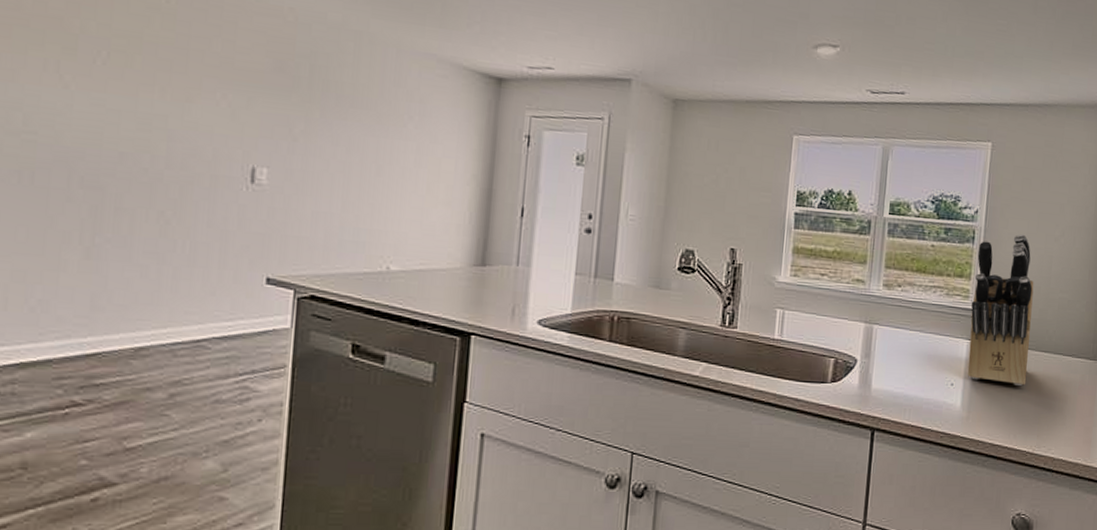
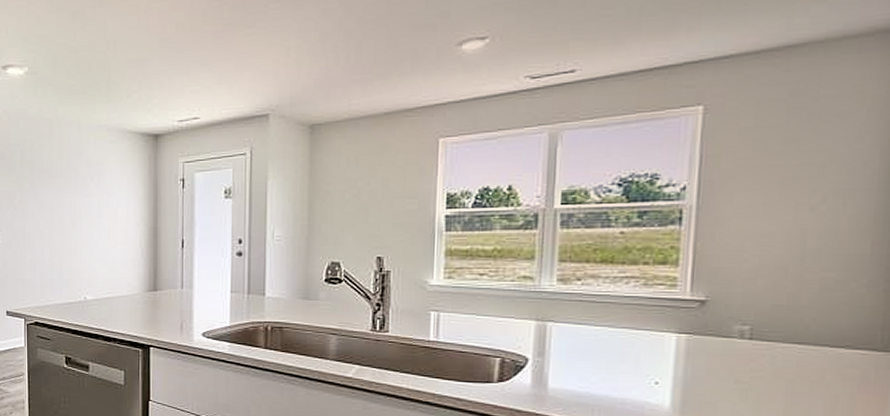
knife block: present [967,234,1034,386] -> none [678,207,778,383]

